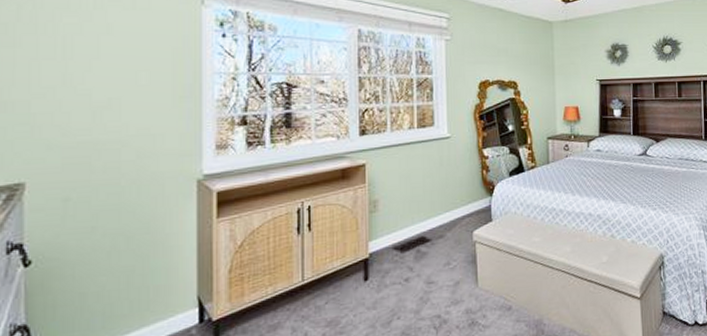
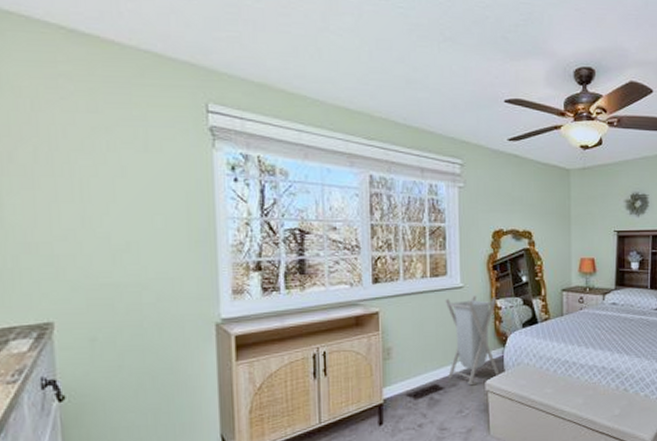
laundry hamper: none [432,144,487,236] -> present [445,295,500,385]

